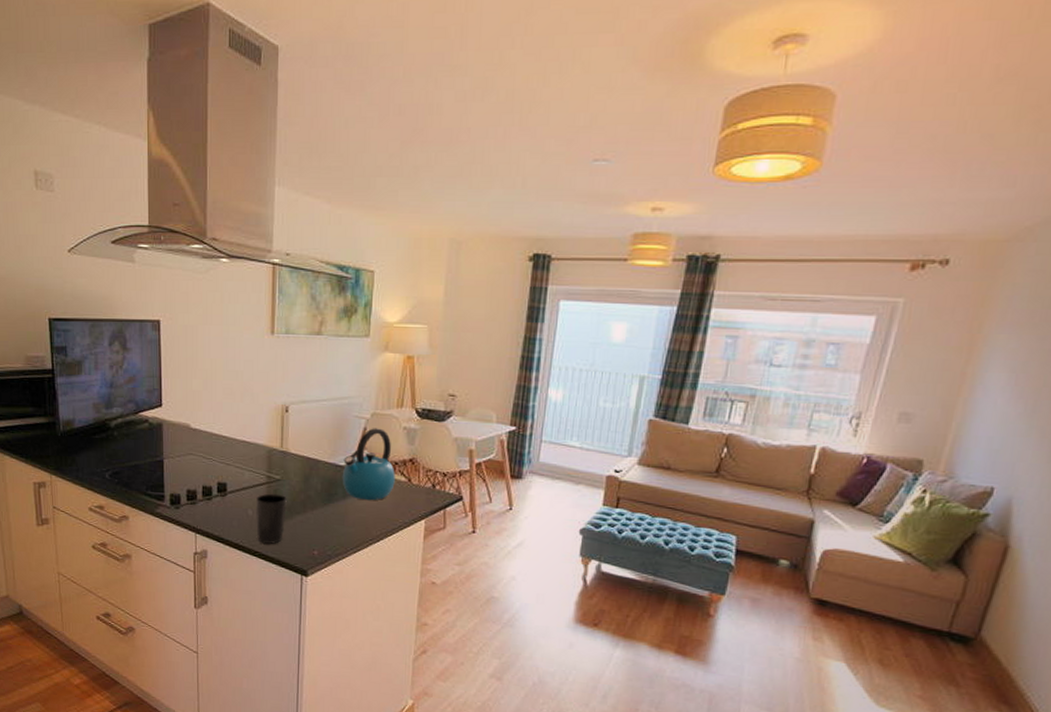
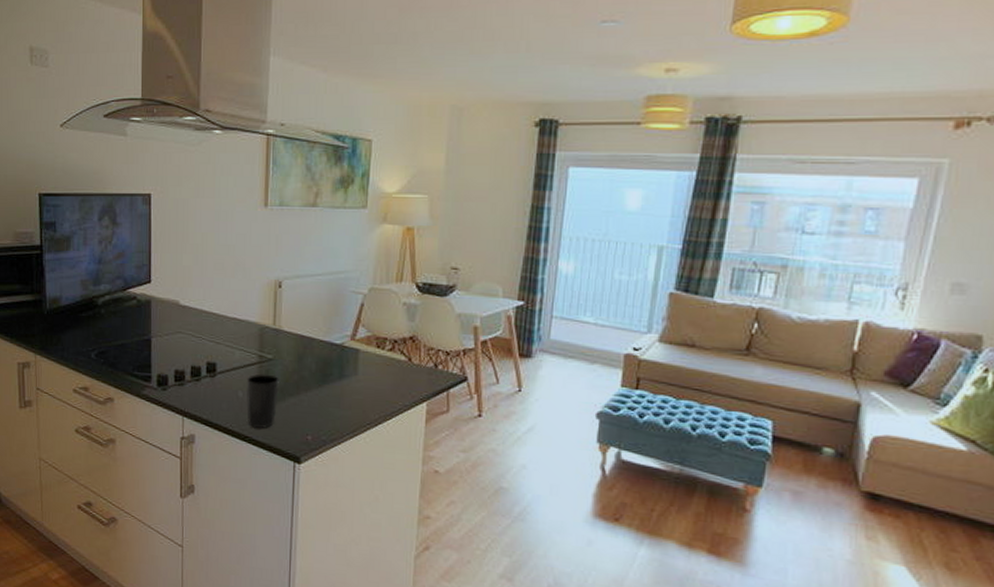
kettle: present [342,428,395,501] -> none [337,304,395,382]

